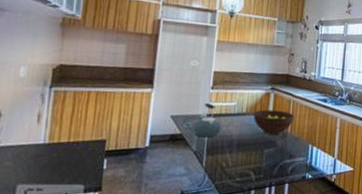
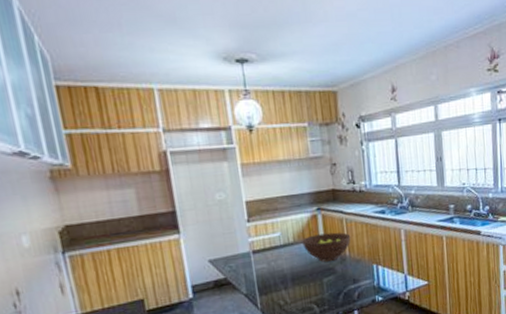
kettle: present [193,102,222,138] -> none [237,238,270,278]

